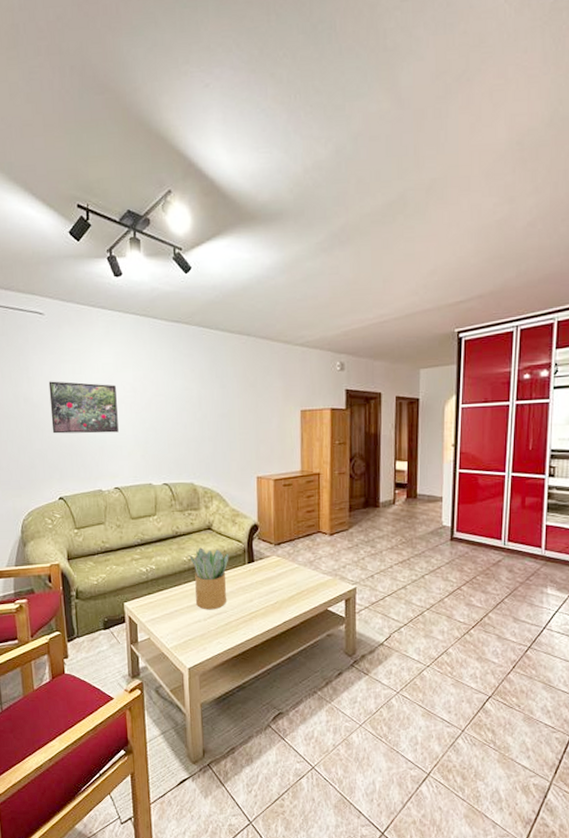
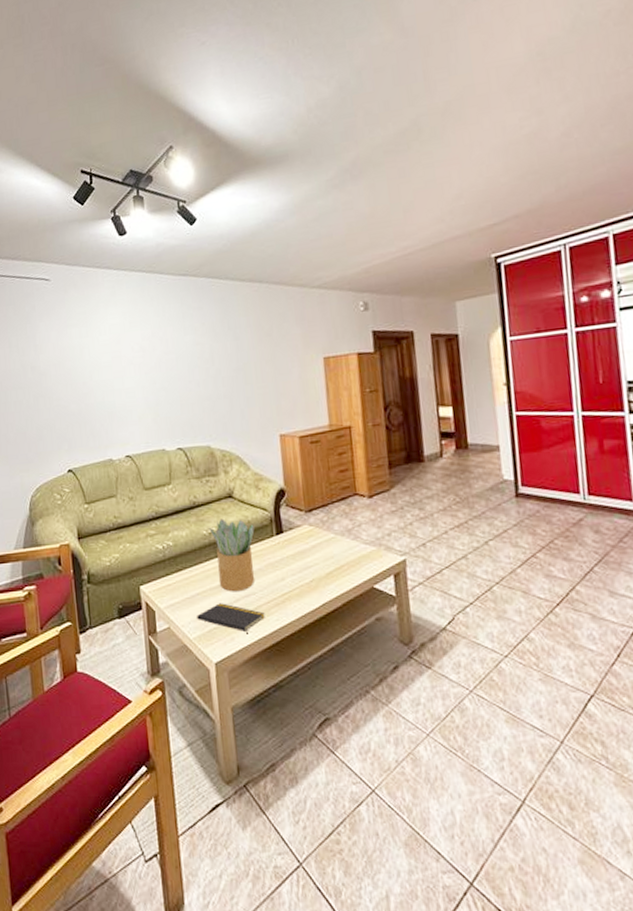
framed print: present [48,381,119,434] -> none [55,345,128,402]
notepad: none [174,619,234,645] -> present [197,603,265,634]

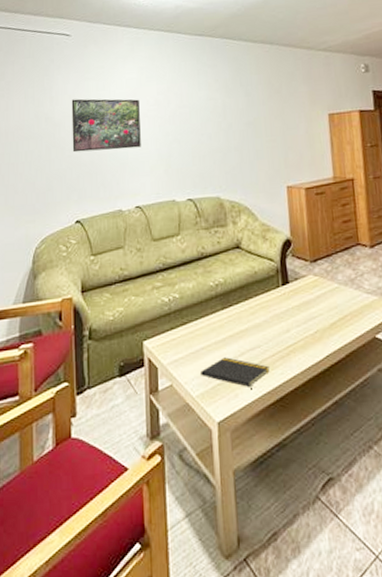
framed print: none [55,345,128,402] -> present [71,98,141,153]
potted plant: present [209,518,255,592] -> none [216,269,261,346]

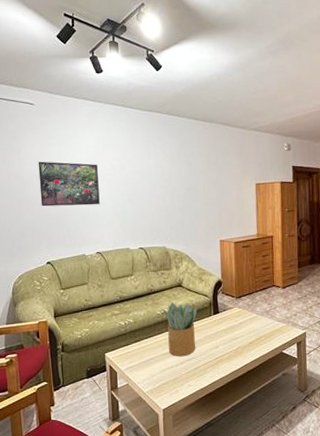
notepad: present [201,357,270,390] -> none [150,365,202,388]
potted plant: none [216,269,261,346] -> present [162,302,197,357]

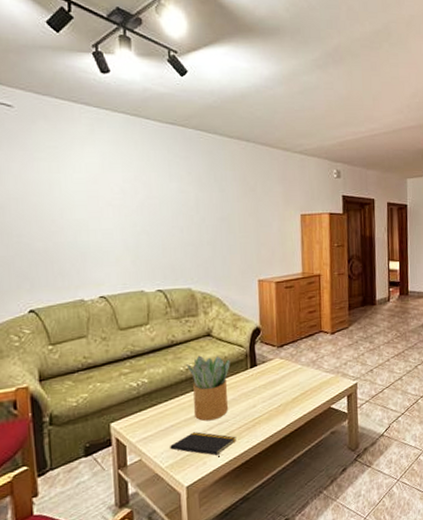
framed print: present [38,161,100,207] -> none [17,180,105,239]
notepad: none [150,365,202,388] -> present [170,432,236,457]

